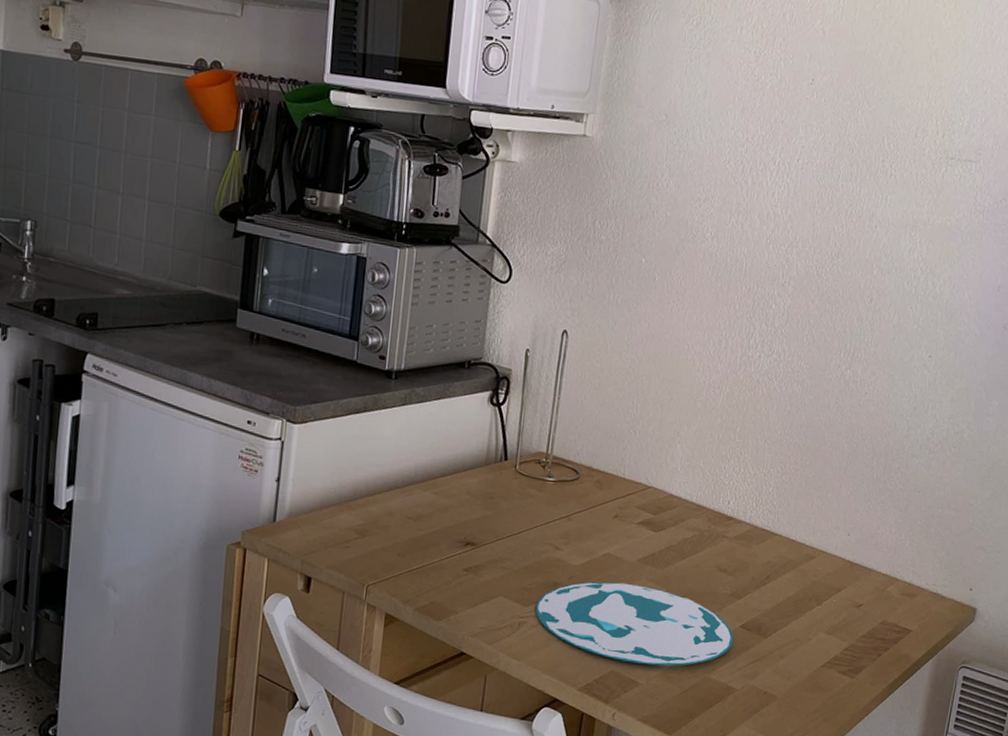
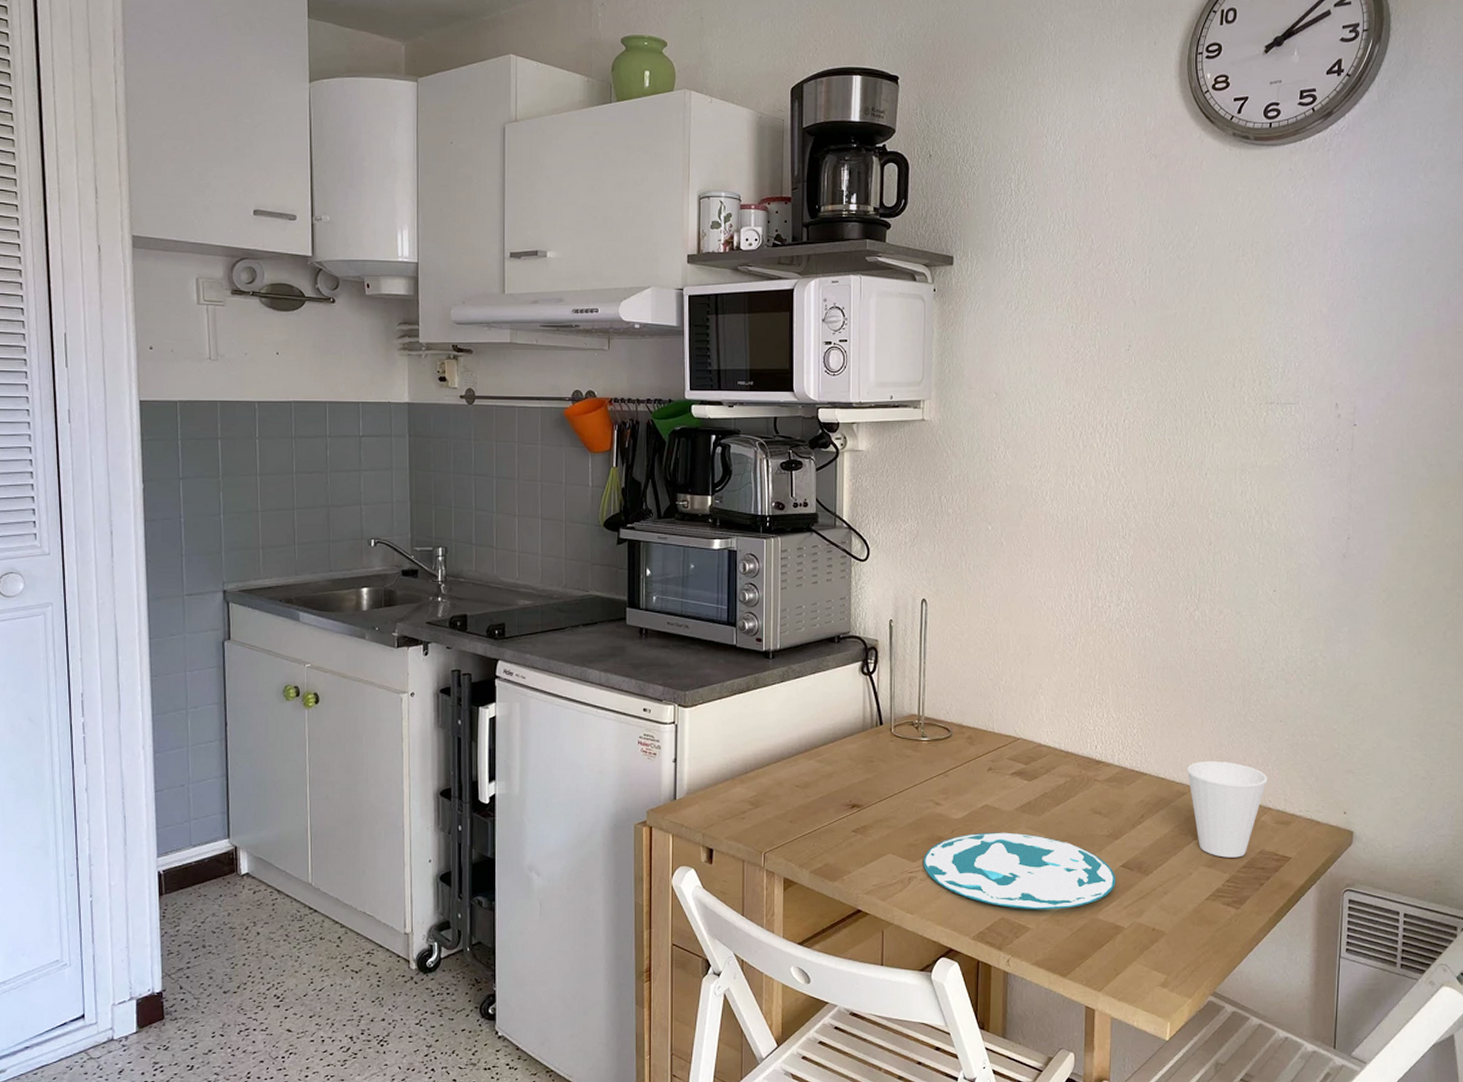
cup: none [818,525,899,627] -> present [1186,760,1268,858]

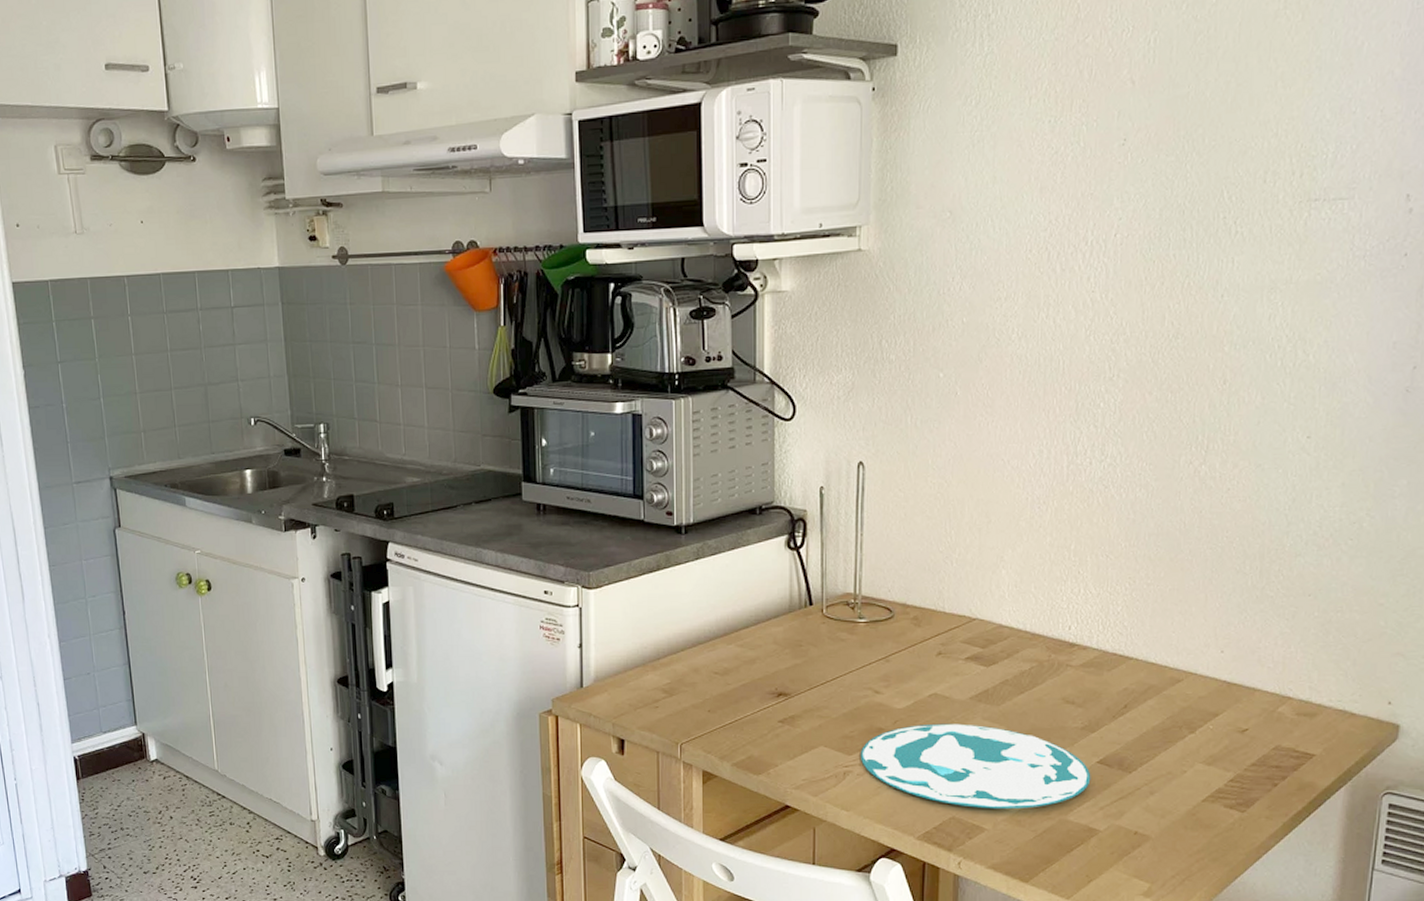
cup: present [1186,760,1268,858] -> none [1183,642,1289,754]

